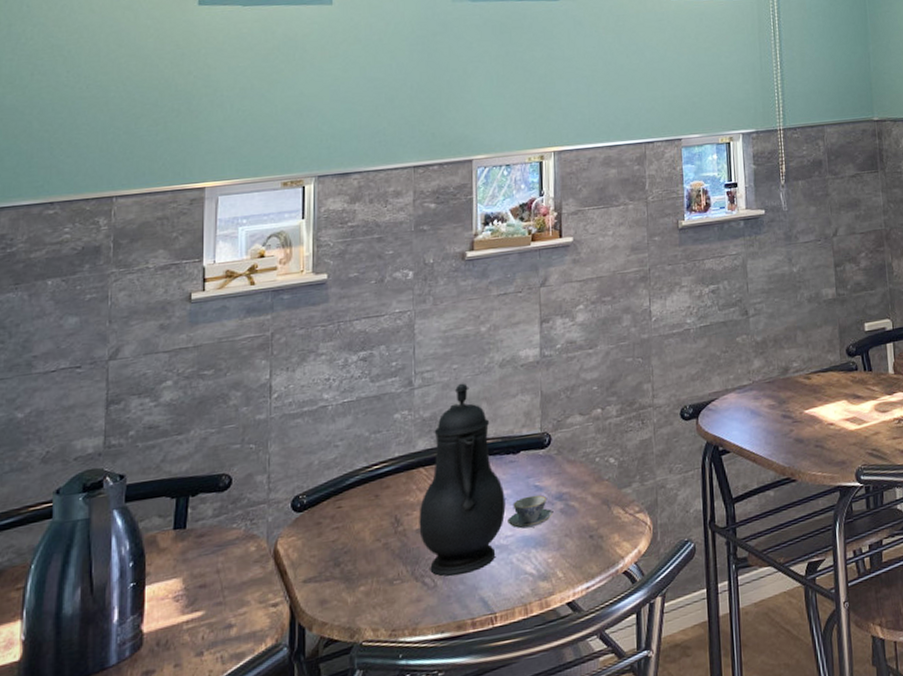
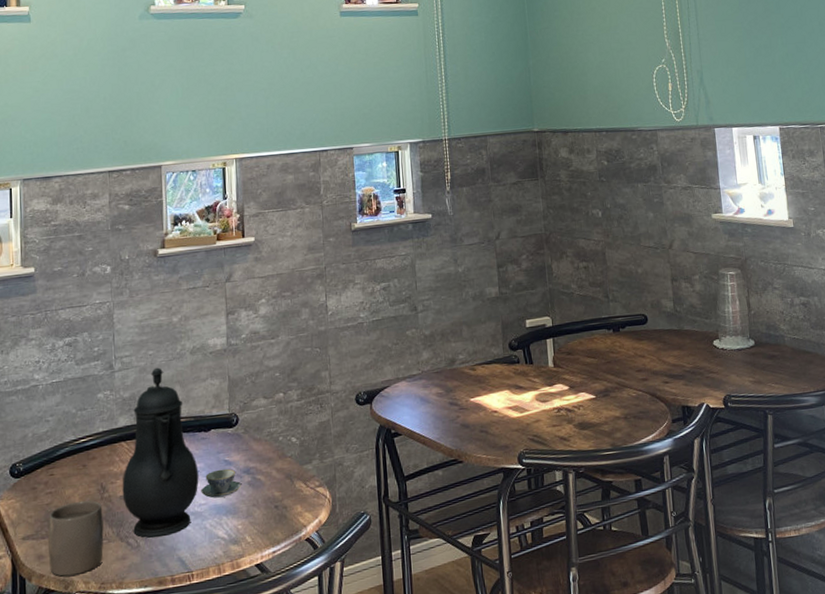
mug: none [332,535,397,624] -> present [47,500,104,577]

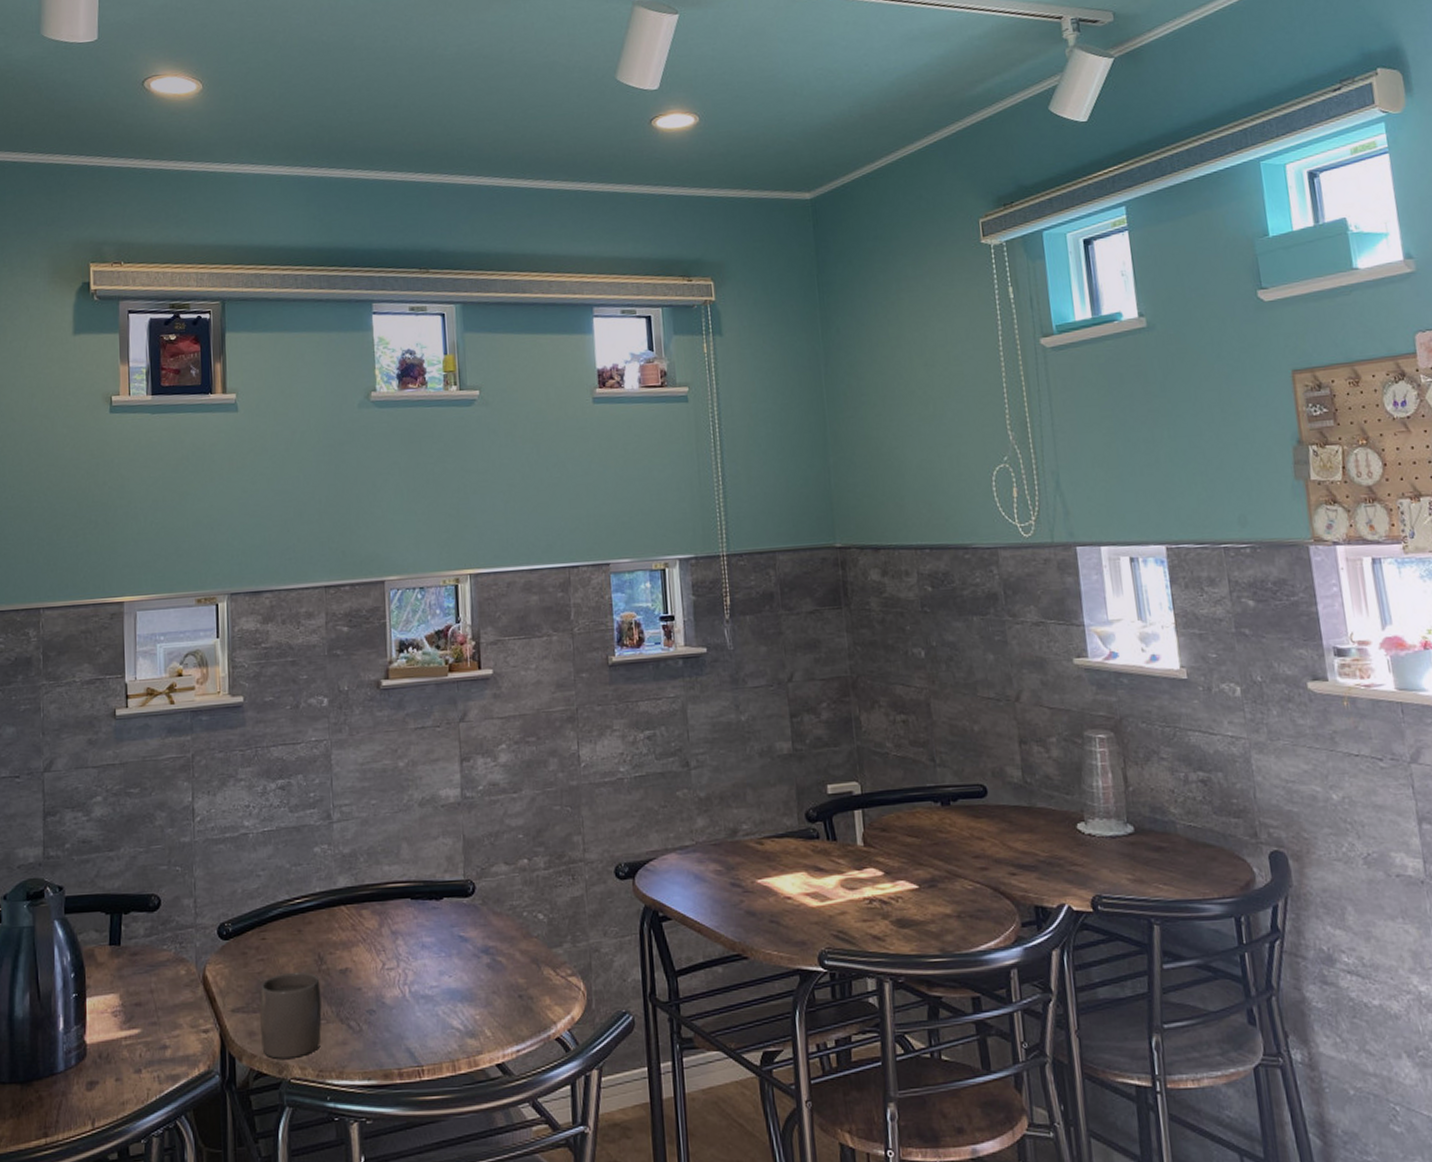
coffeepot: present [122,367,199,538] -> none [342,820,430,1022]
teacup: present [201,469,241,499] -> none [432,946,479,981]

